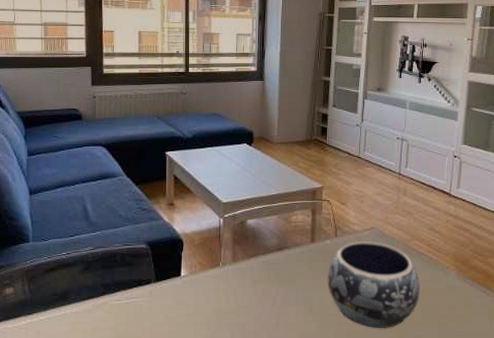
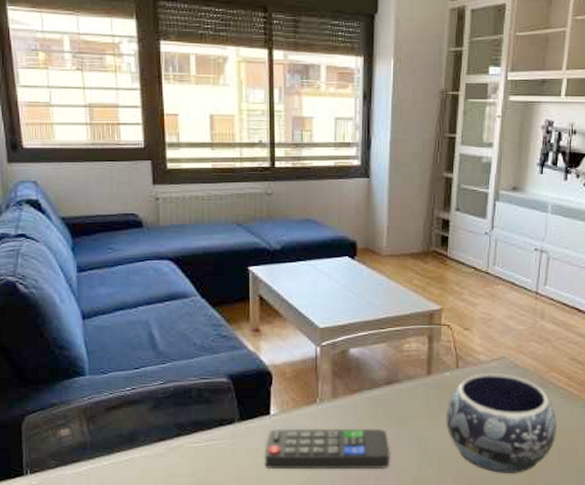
remote control: none [175,288,281,325] -> present [264,428,390,470]

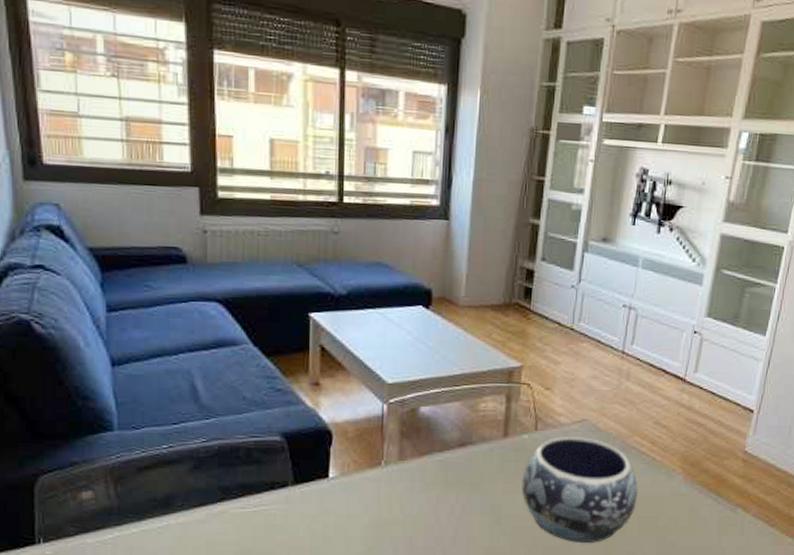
remote control: present [264,428,390,470] -> none [320,493,461,538]

